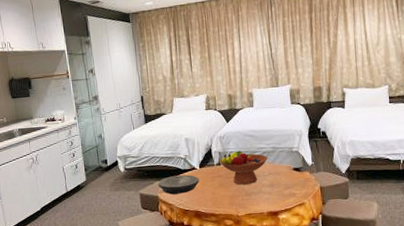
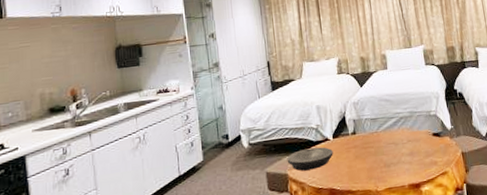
fruit bowl: present [219,150,269,185] -> none [354,117,406,155]

